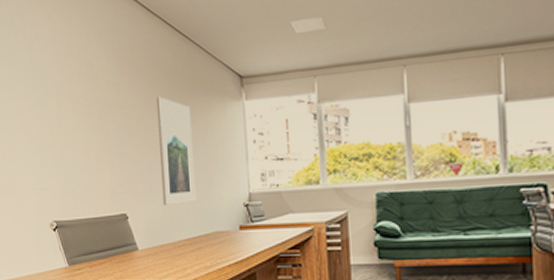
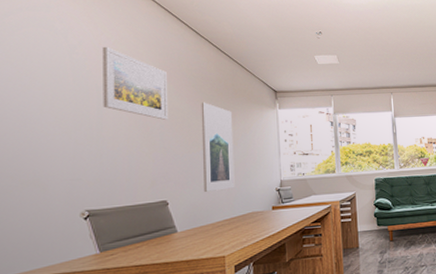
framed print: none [56,39,124,121] -> present [102,46,169,120]

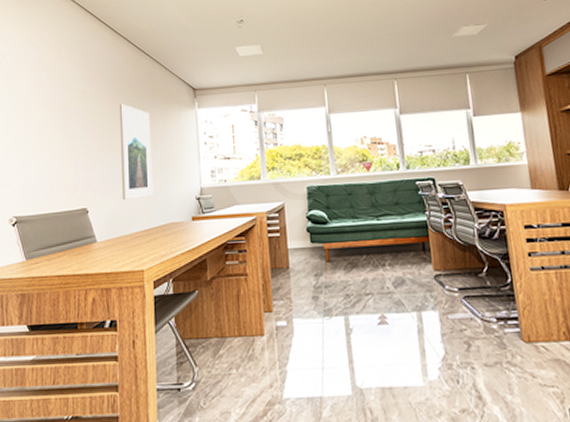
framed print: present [102,46,169,120] -> none [28,51,88,124]

